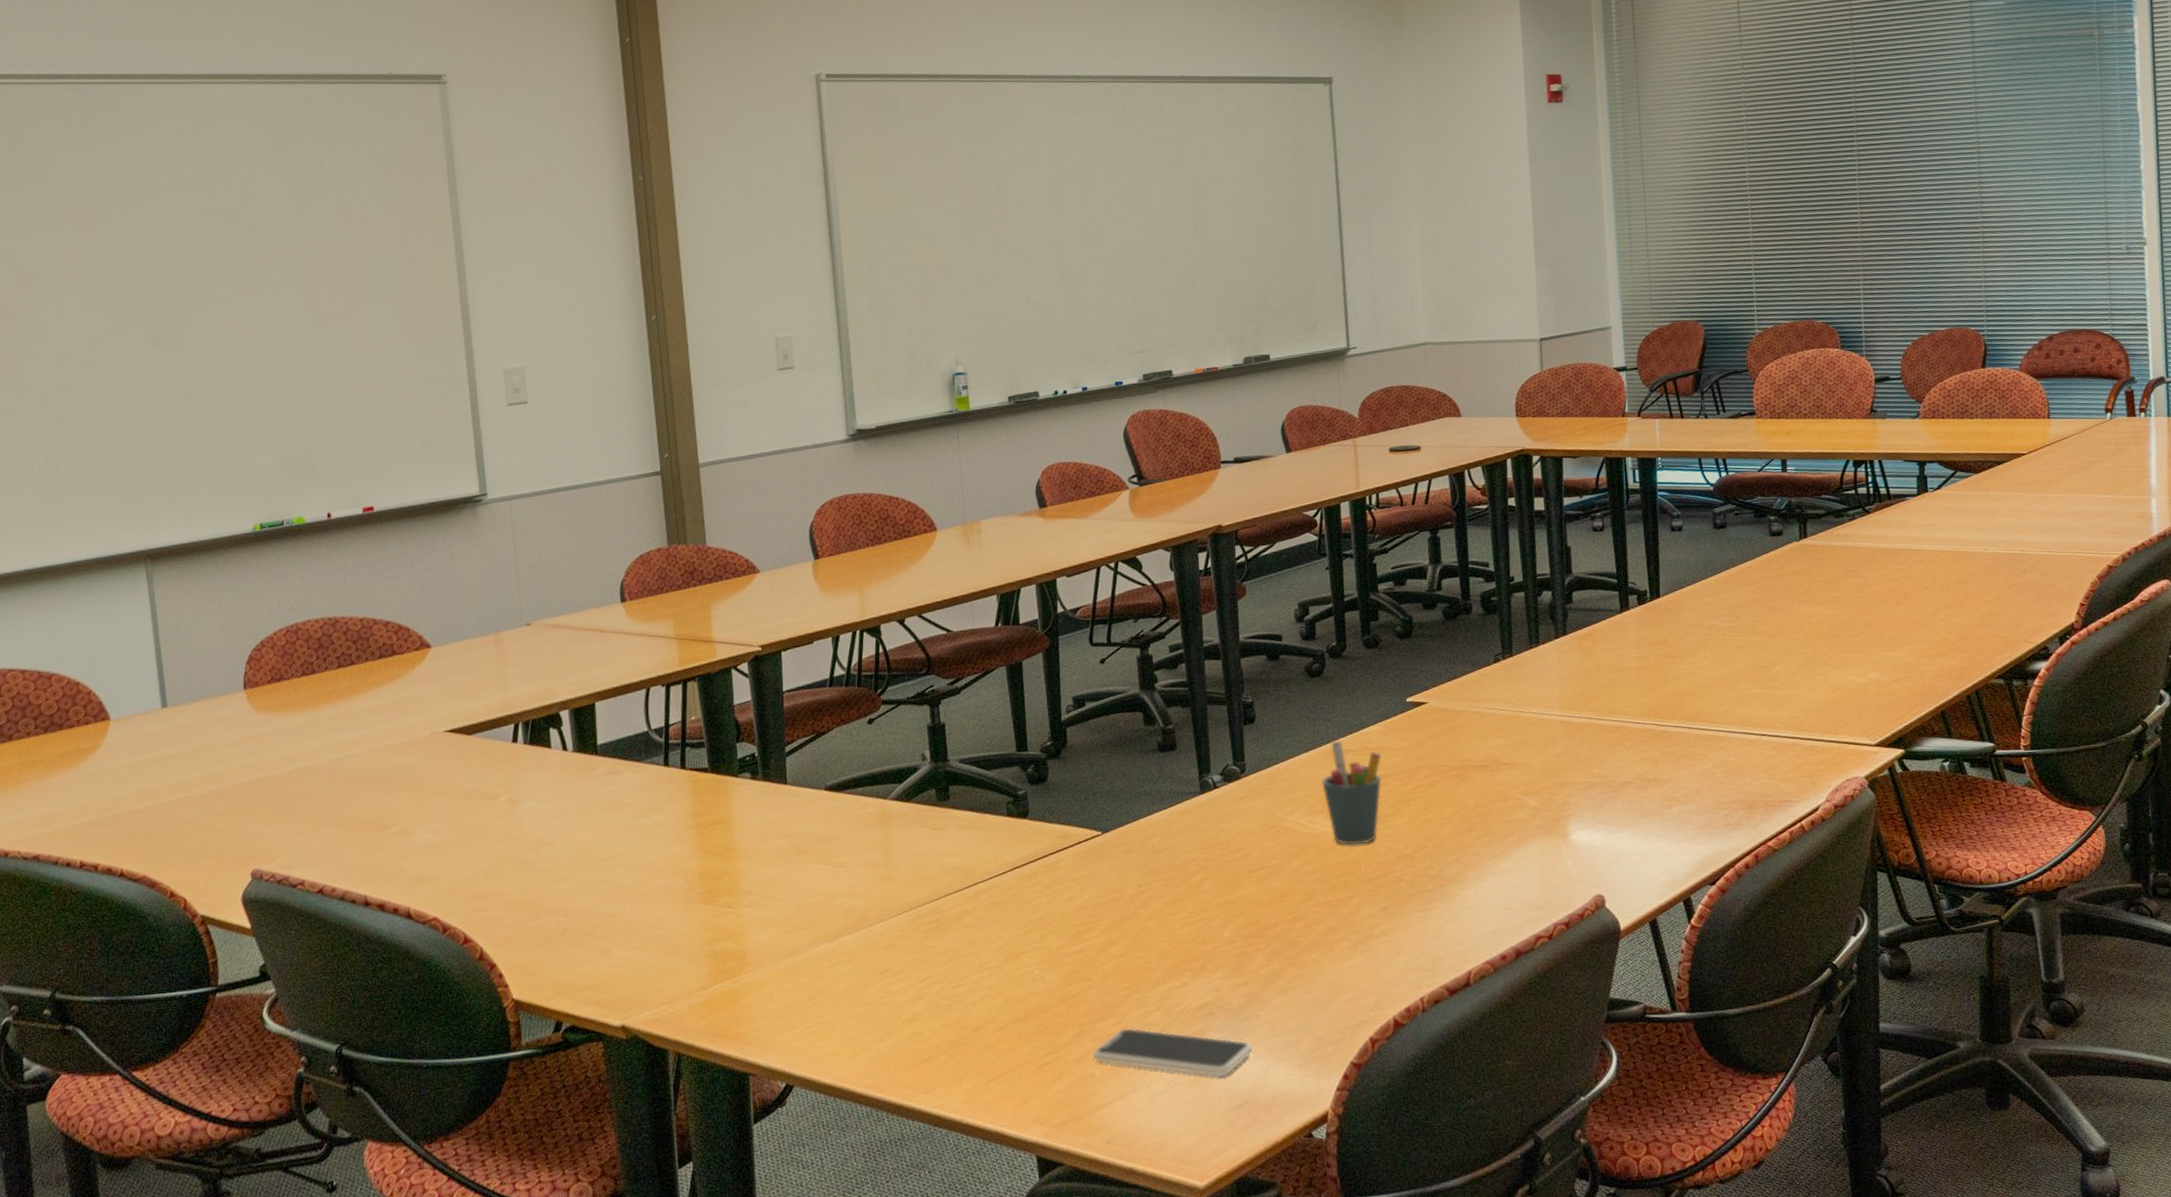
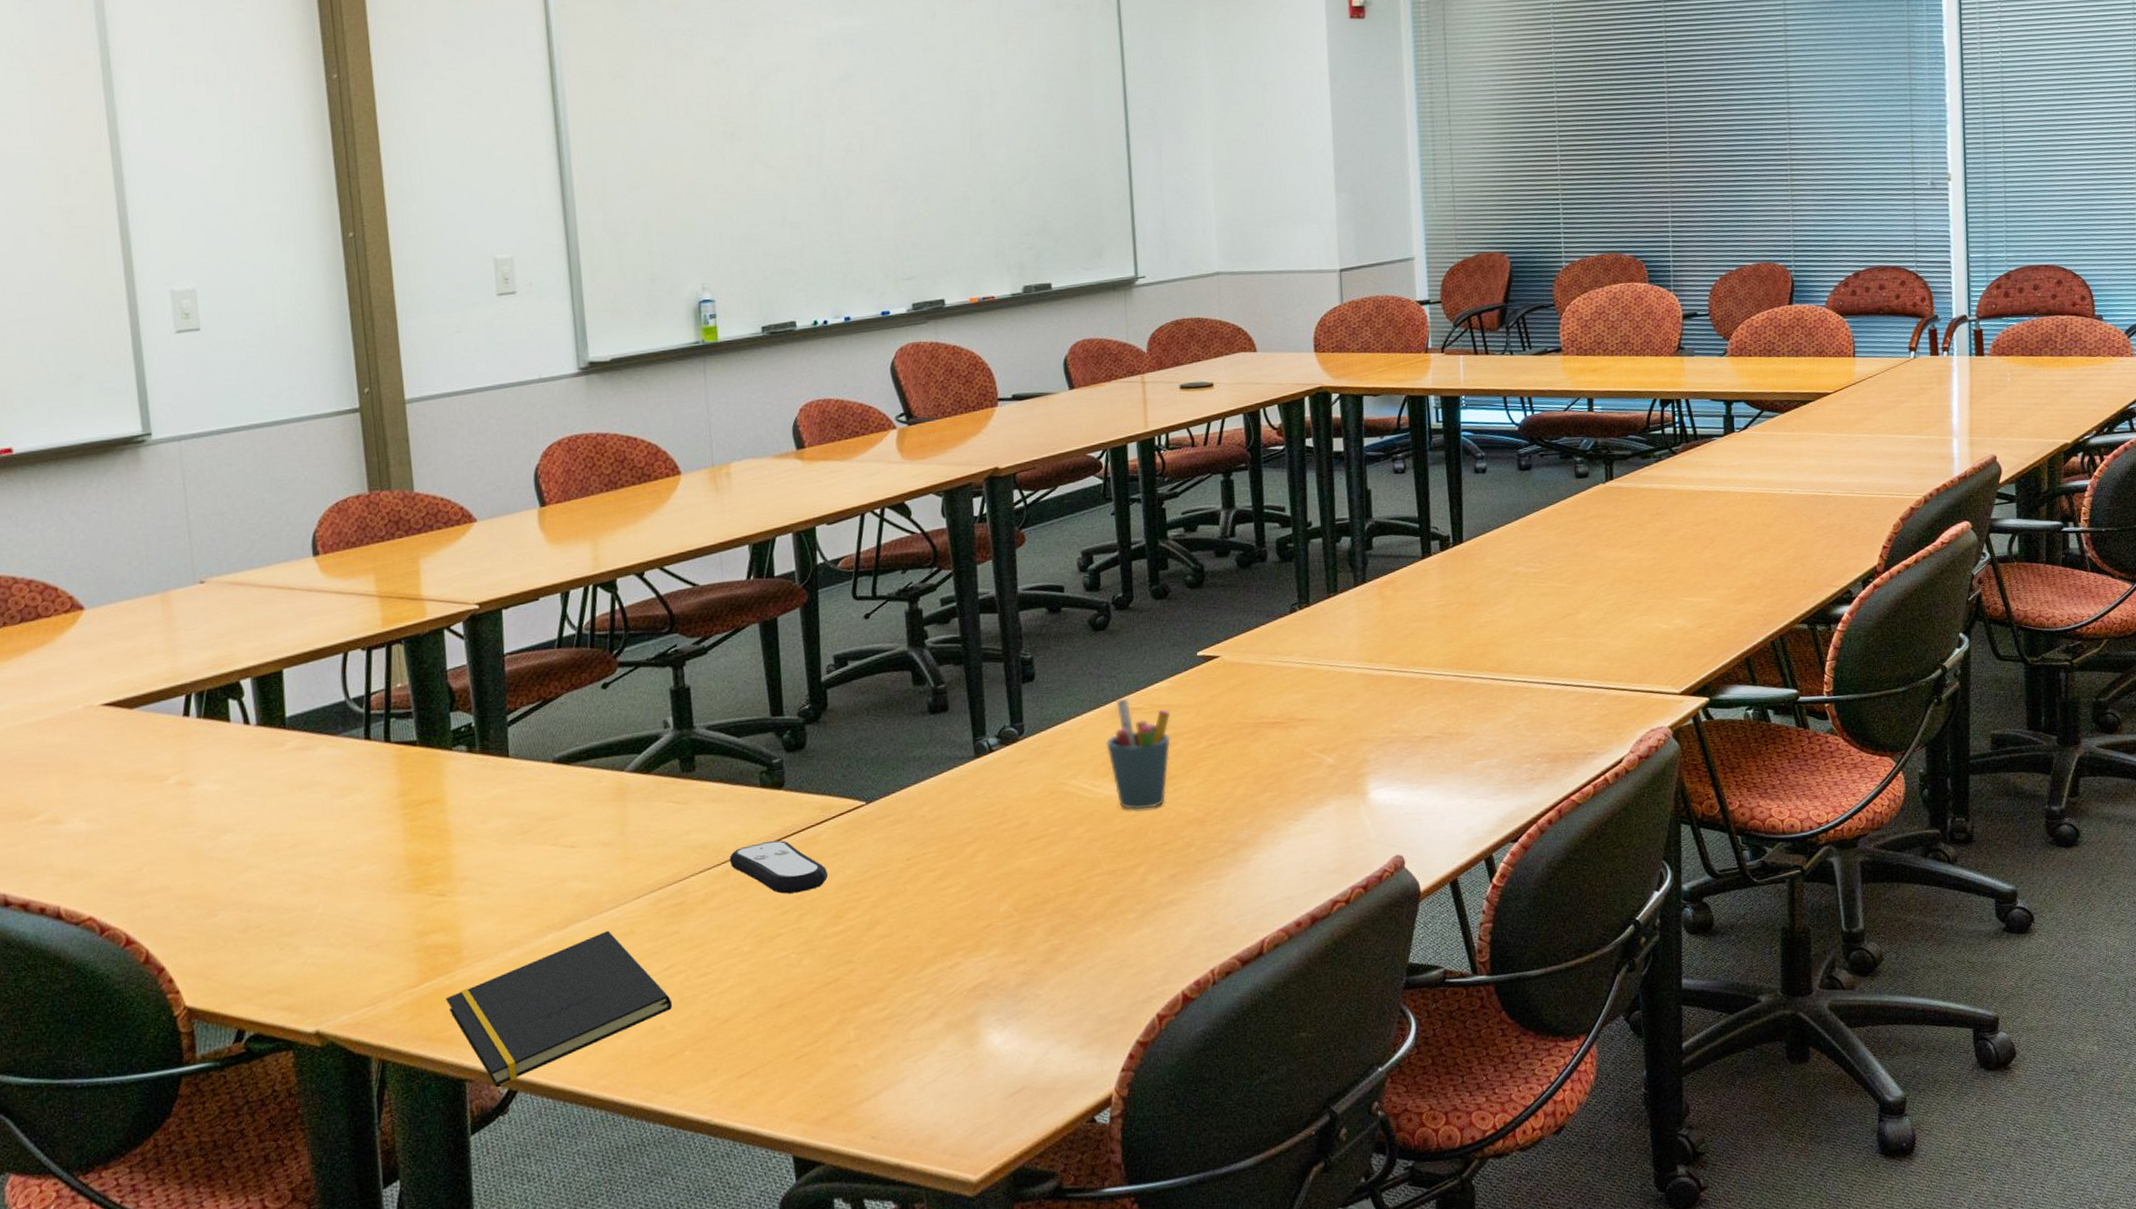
notepad: none [733,943,930,1081] -> present [446,930,673,1087]
remote control: none [979,865,1068,915] -> present [729,840,829,894]
smartphone: present [1092,1028,1253,1078] -> none [855,1013,1032,1063]

